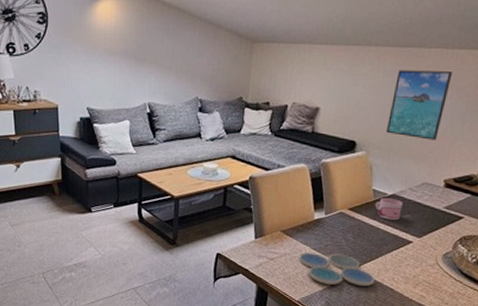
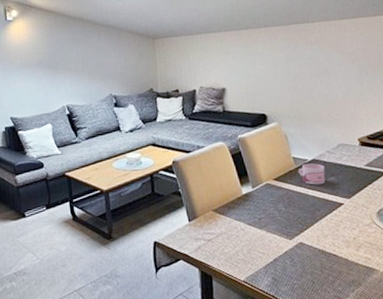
drink coaster: present [299,253,375,287] -> none [236,225,316,259]
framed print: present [386,70,453,140] -> none [290,40,341,104]

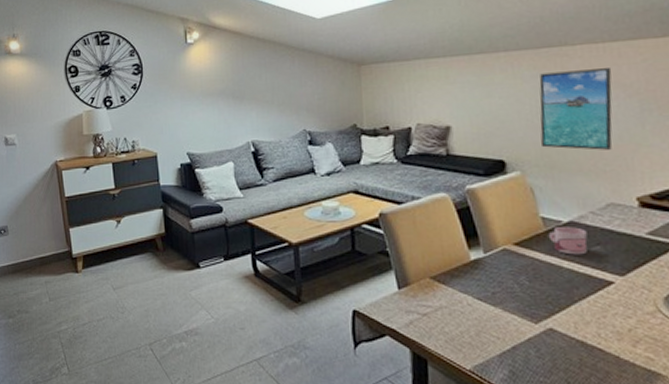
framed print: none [290,40,341,104] -> present [539,68,613,150]

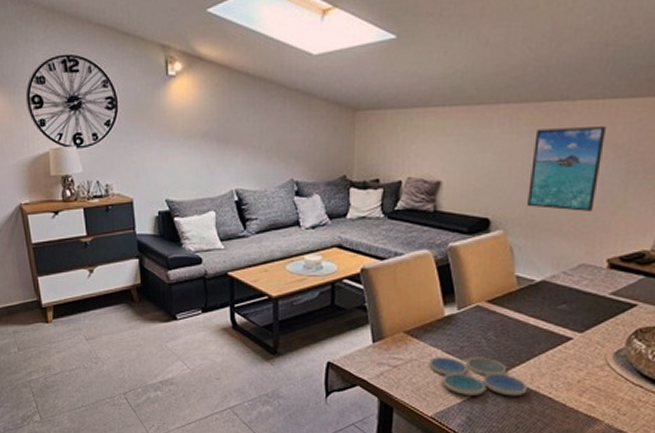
drink coaster: none [460,303,572,348] -> present [429,356,527,397]
mug: present [548,227,588,255] -> none [520,286,556,313]

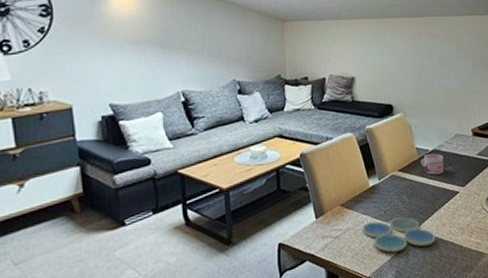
mug: none [520,286,556,313] -> present [420,153,444,175]
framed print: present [528,127,607,211] -> none [414,35,458,96]

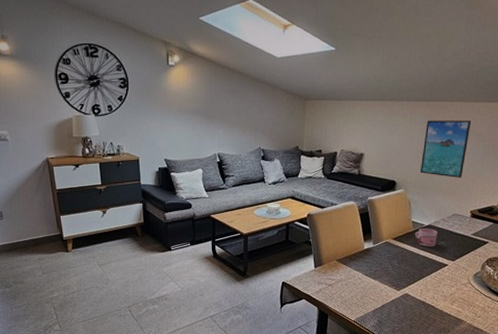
drink coaster: present [362,217,435,253] -> none [353,278,418,305]
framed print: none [414,35,458,96] -> present [420,120,472,178]

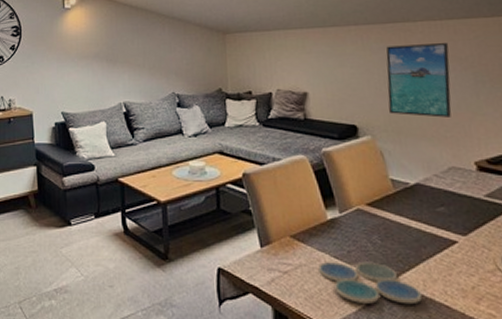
drink coaster: none [353,278,418,305] -> present [318,261,422,305]
mug: present [414,228,438,247] -> none [397,189,433,215]

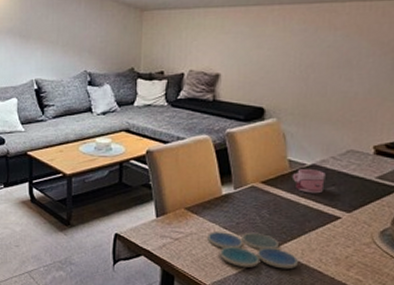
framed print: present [386,43,452,118] -> none [299,26,374,102]
mug: none [397,189,433,215] -> present [292,169,326,194]

